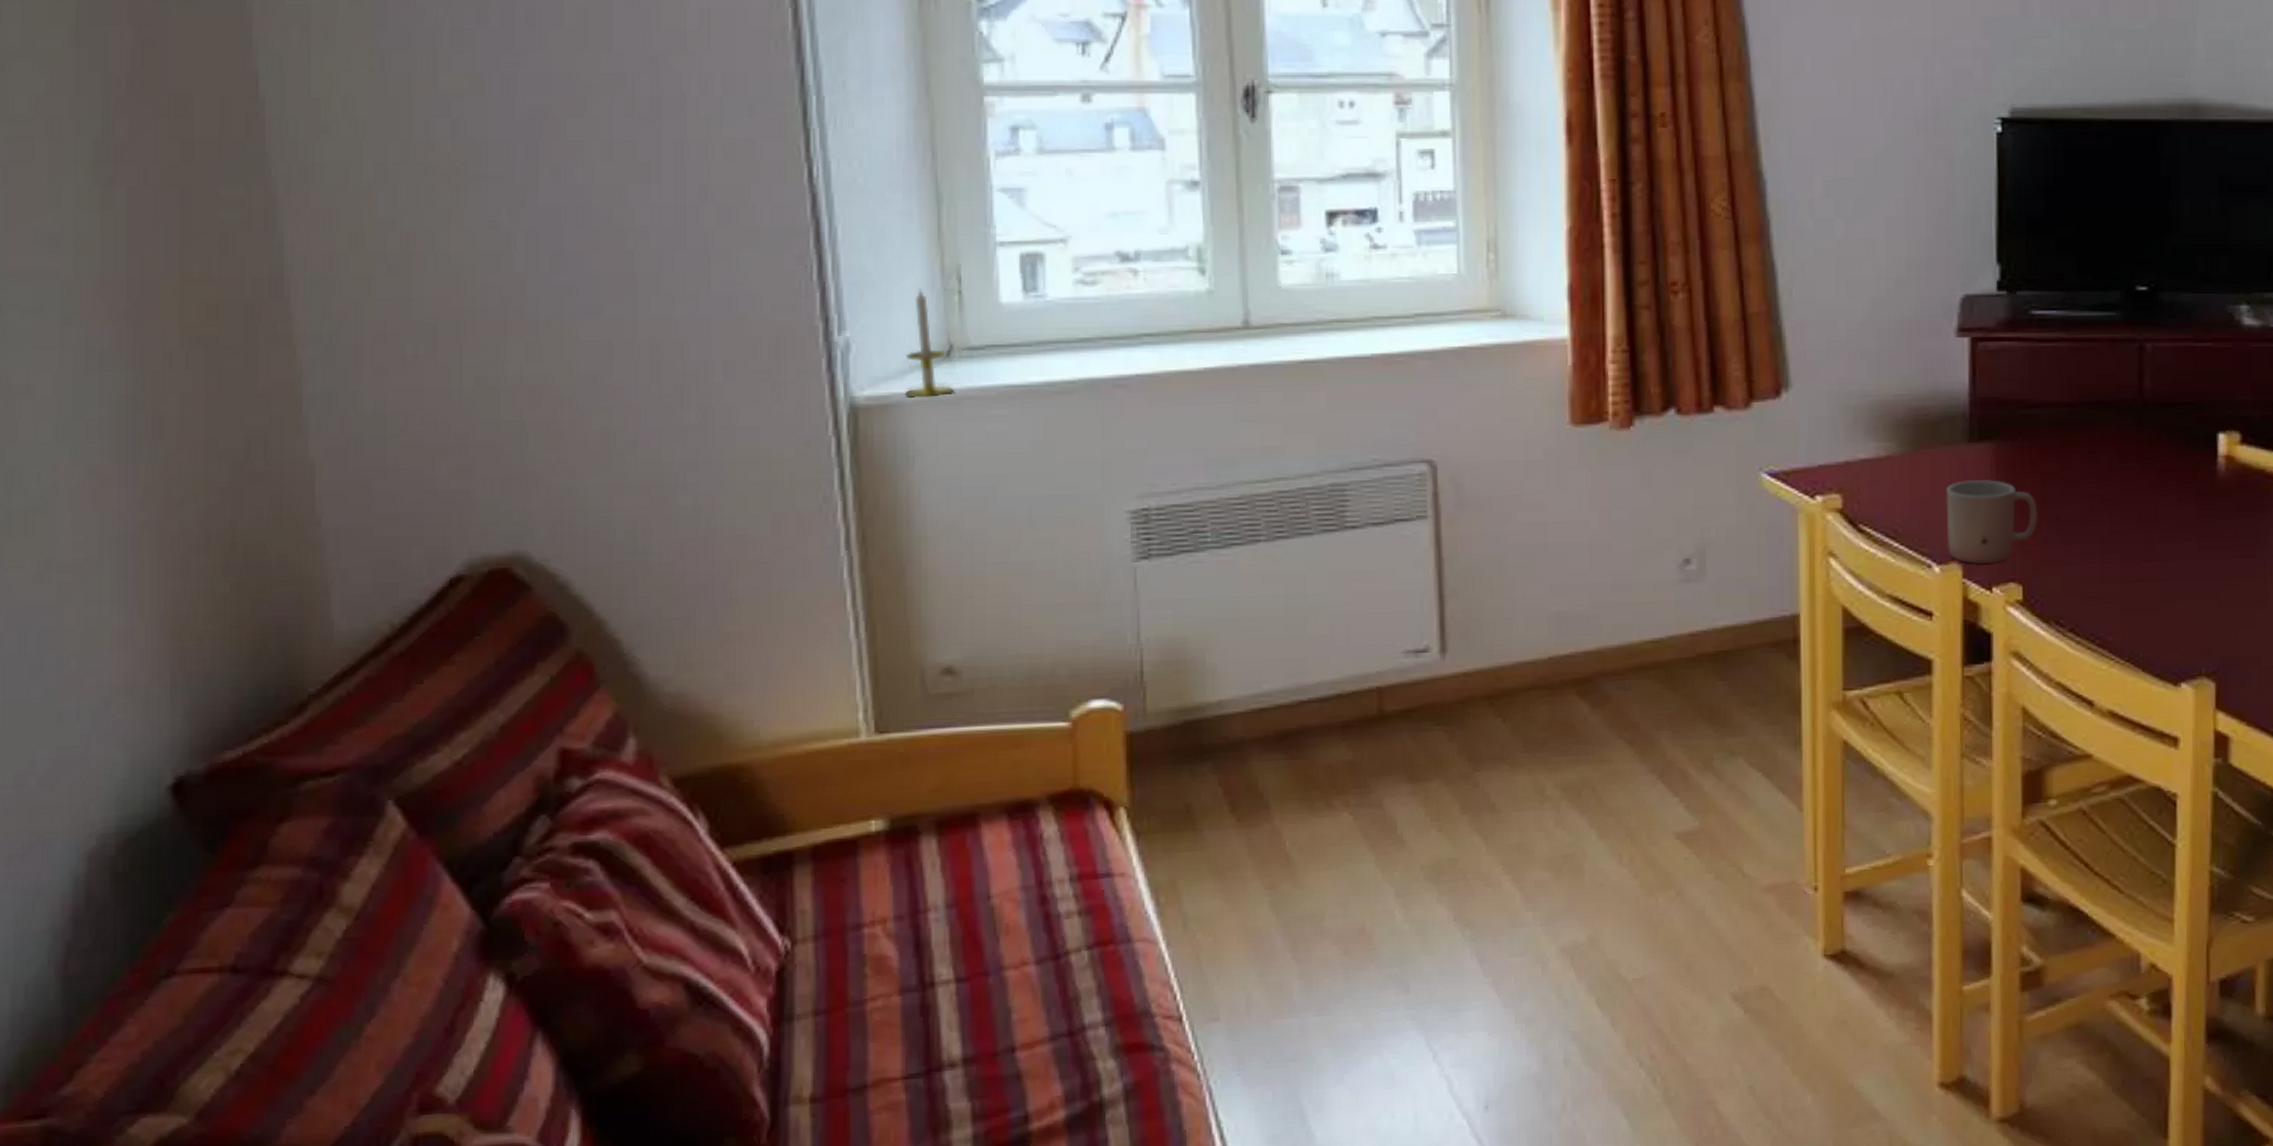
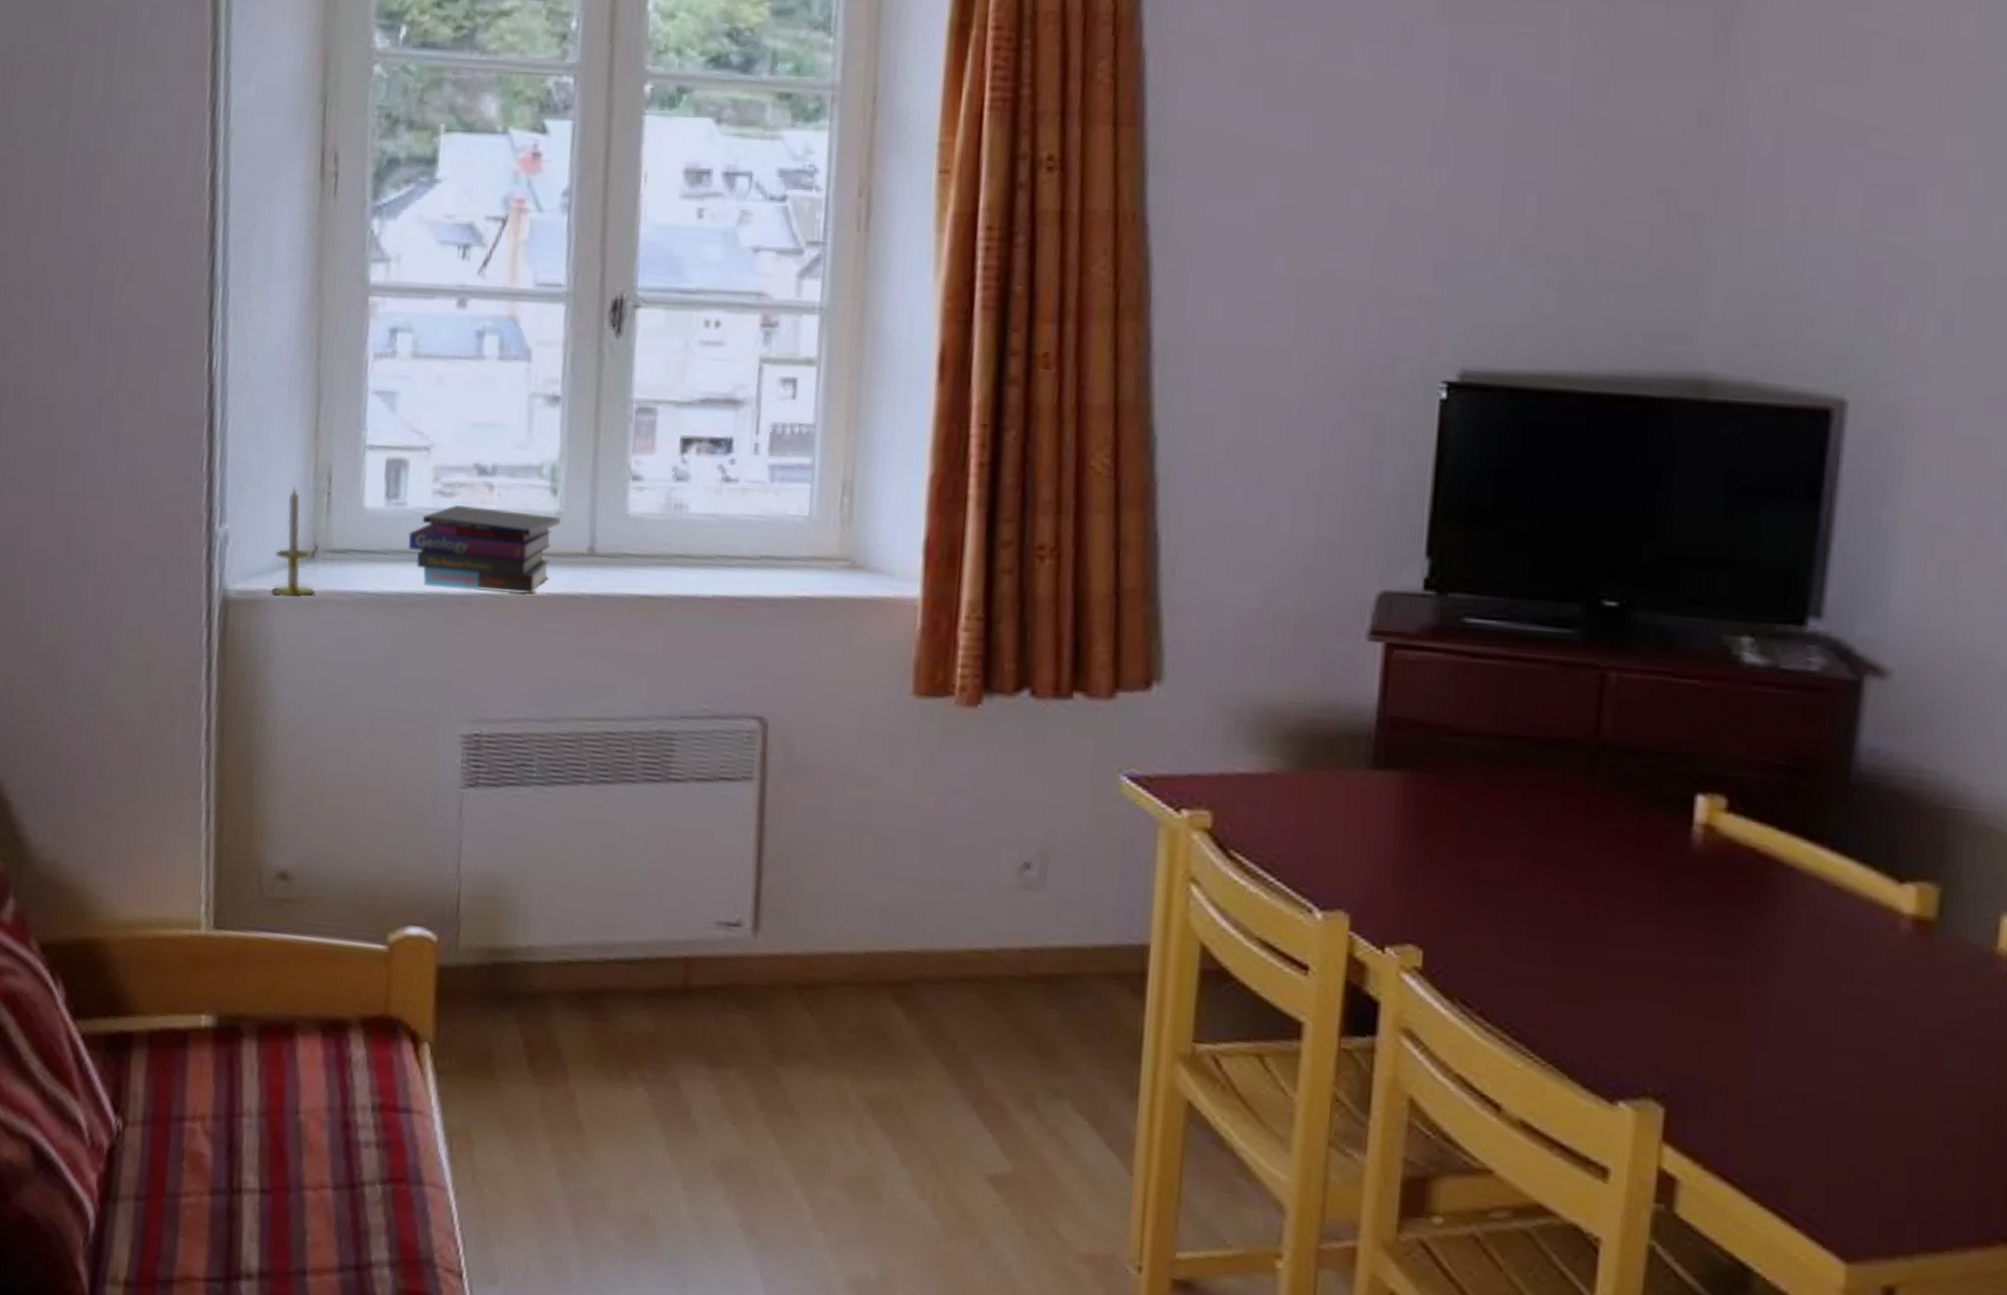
books: none [1052,291,1211,374] -> present [408,505,561,594]
mug: present [1946,480,2038,565] -> none [1334,814,1451,918]

